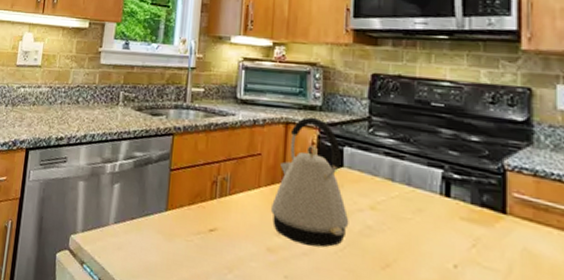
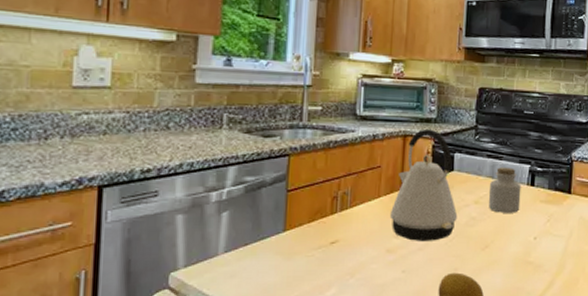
jar: none [387,168,432,229] -> present [488,167,521,213]

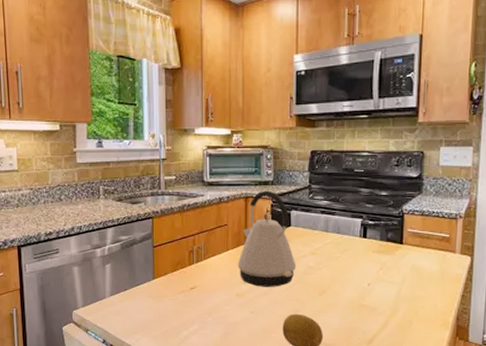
jar: present [488,167,521,213] -> none [323,222,354,262]

